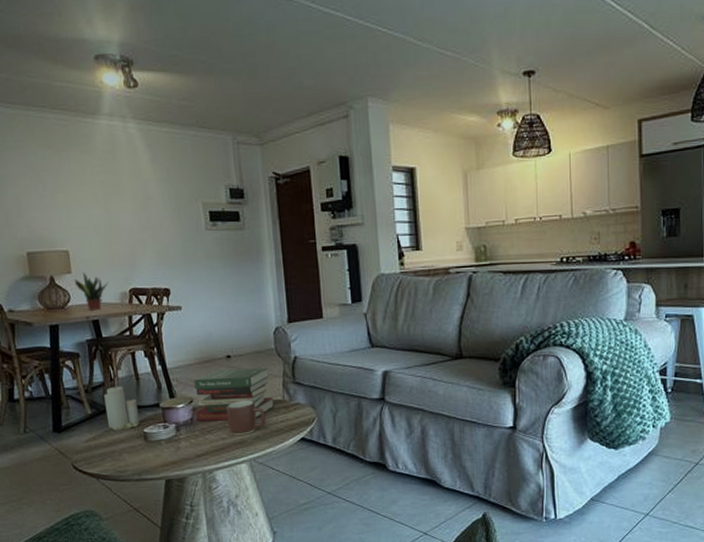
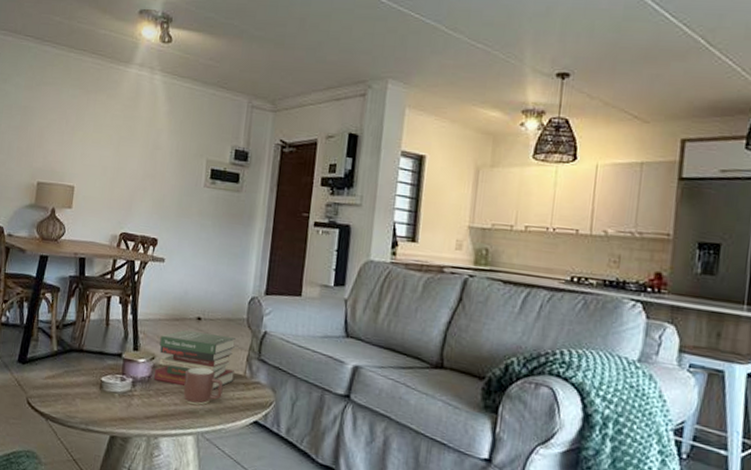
potted plant: present [74,271,109,311] -> none [72,208,104,249]
candle: present [104,384,140,431] -> none [69,325,102,374]

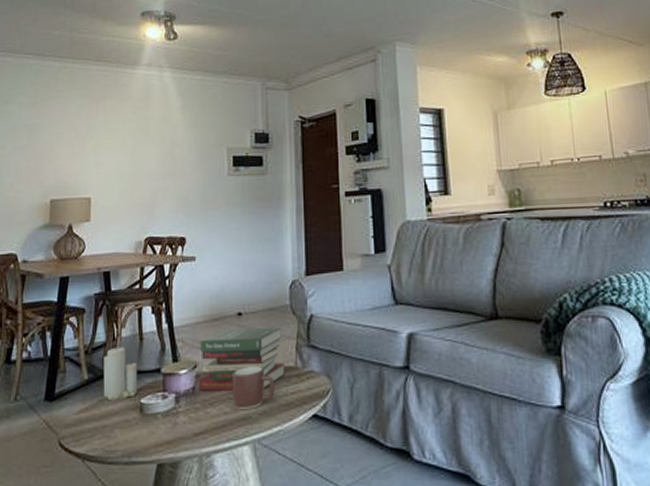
candle: none [69,325,102,374] -> present [103,344,138,401]

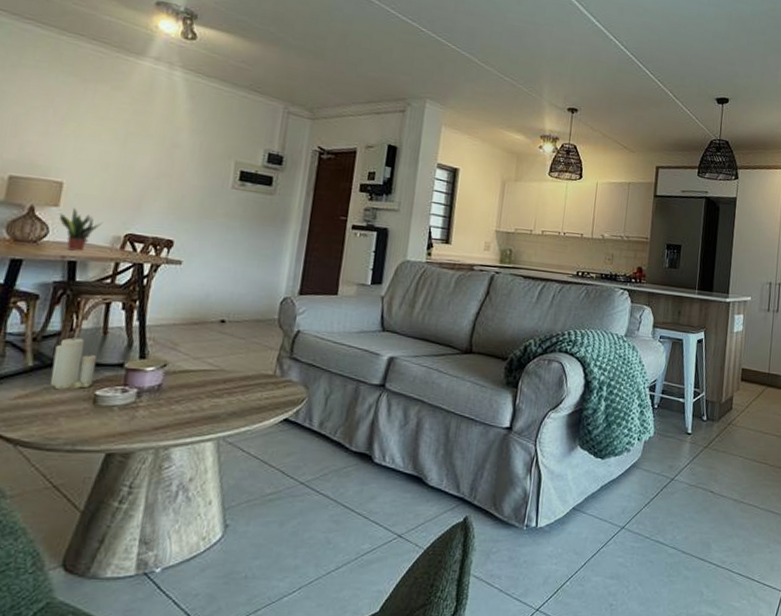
potted plant: none [91,219,126,262] -> present [59,207,103,252]
books: present [199,328,285,391] -> none [166,334,265,392]
mug: present [232,367,275,411] -> none [201,370,250,410]

